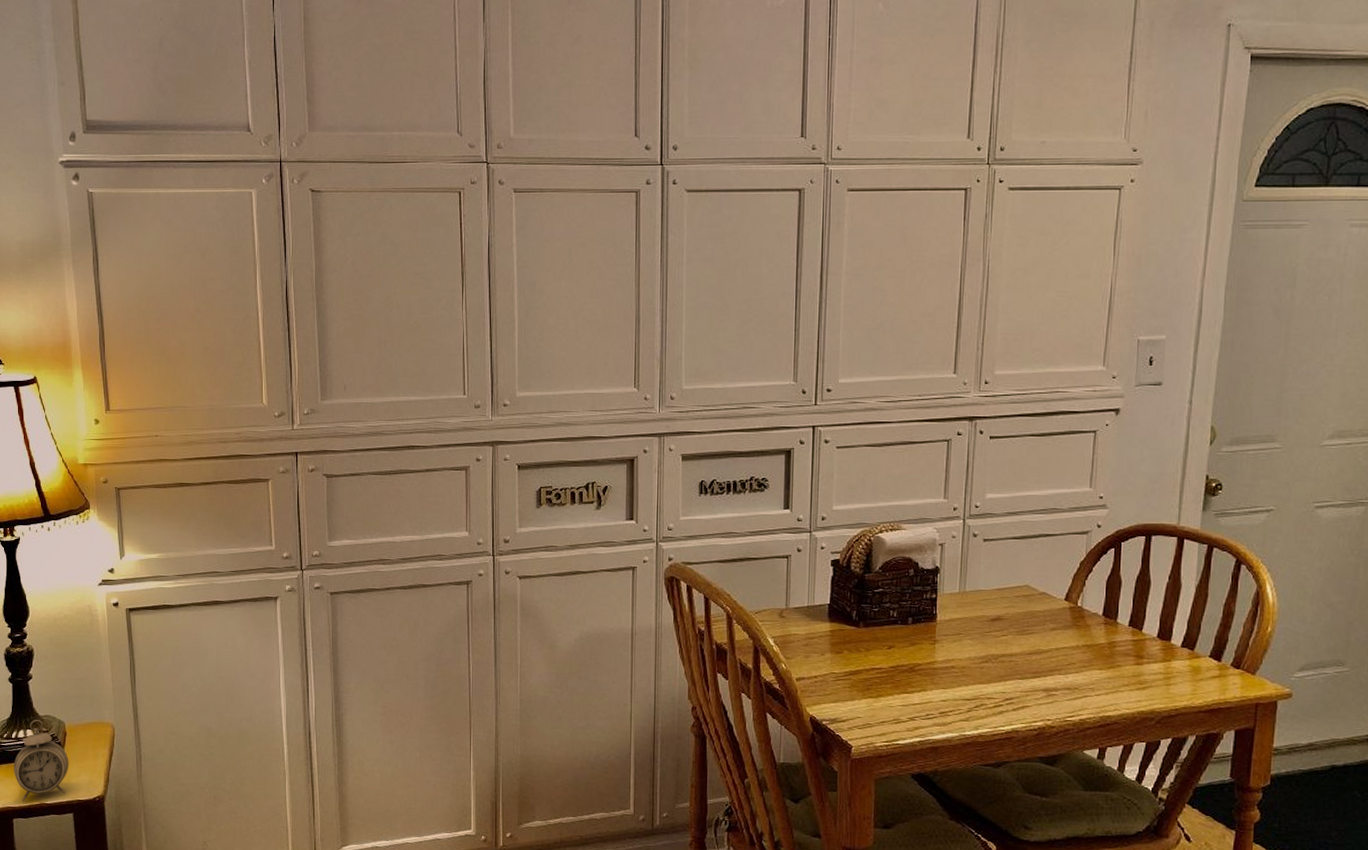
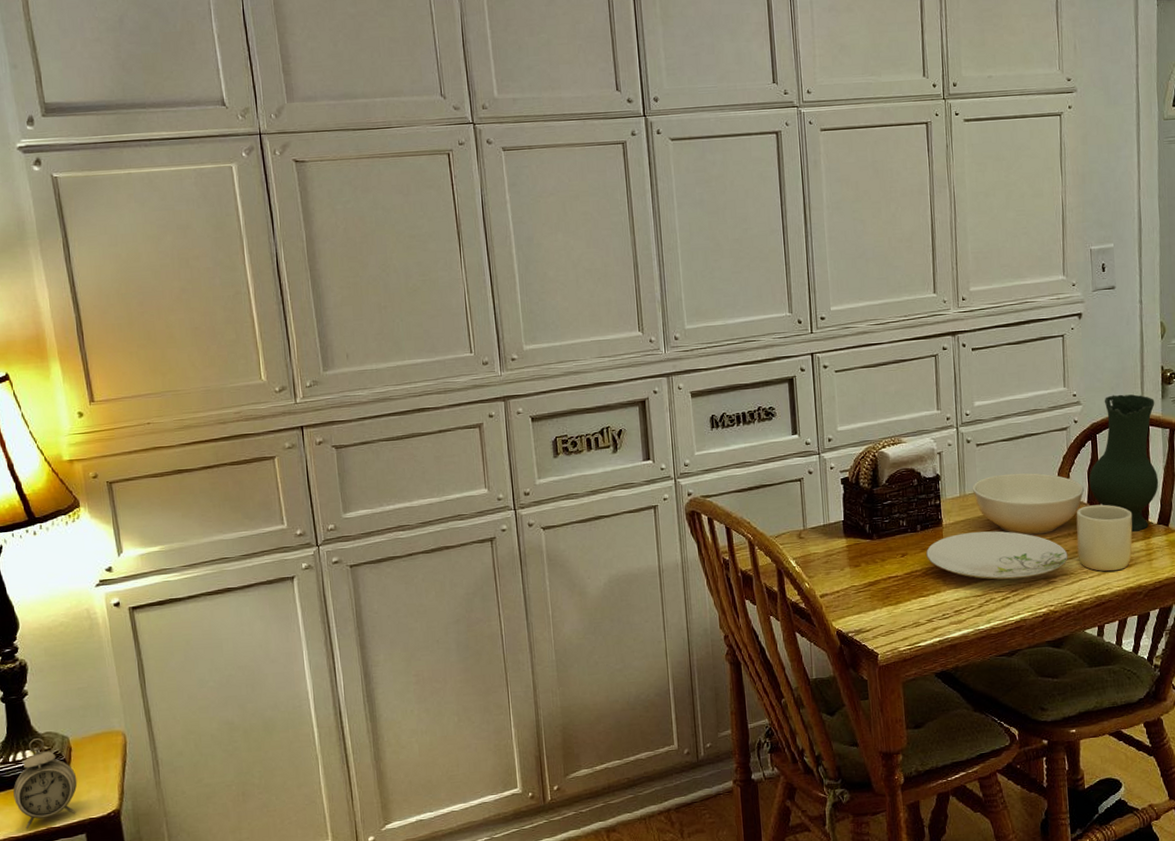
plate: none [915,632,1074,688] -> present [926,531,1068,580]
bowl: none [973,574,1100,643] -> present [972,472,1084,535]
mug: none [1084,618,1153,693] -> present [1076,504,1133,573]
ceramic jug: none [1107,501,1194,652] -> present [1089,394,1159,532]

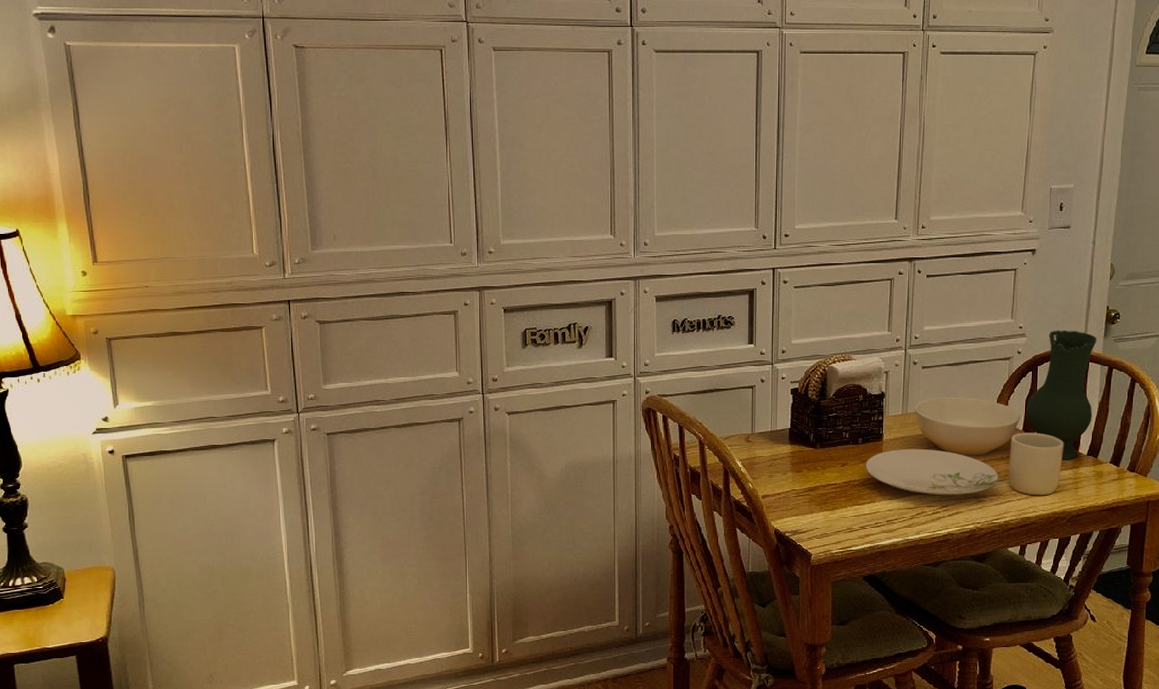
alarm clock: present [13,738,78,829] -> none [12,567,70,647]

